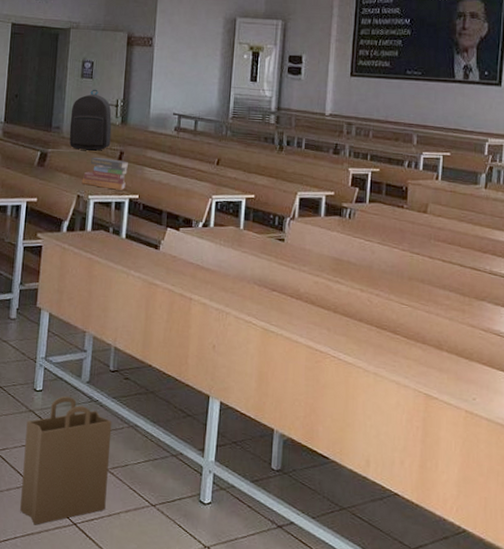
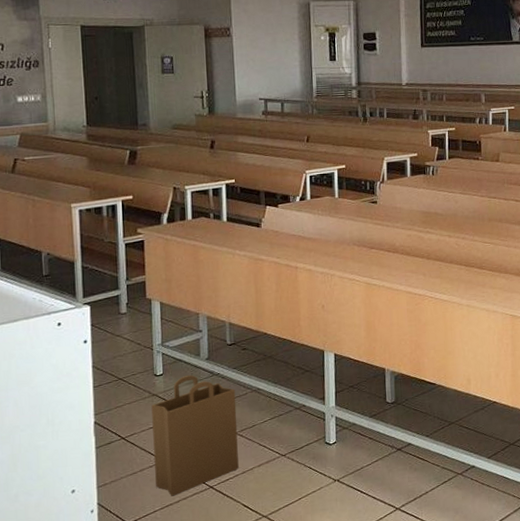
backpack: present [69,89,112,151] -> none [156,83,201,144]
books: present [81,157,128,190] -> none [176,148,221,178]

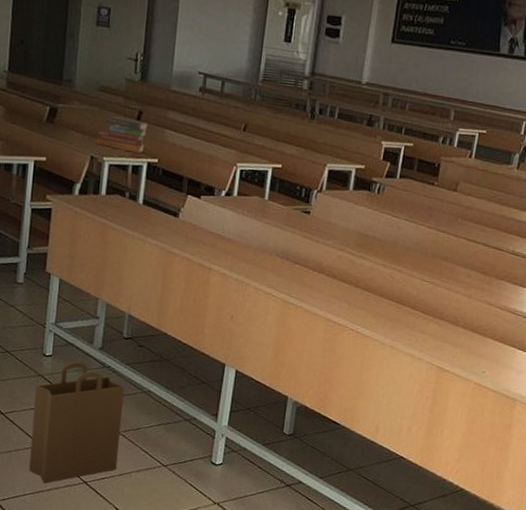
books: none [176,148,221,178] -> present [96,115,147,153]

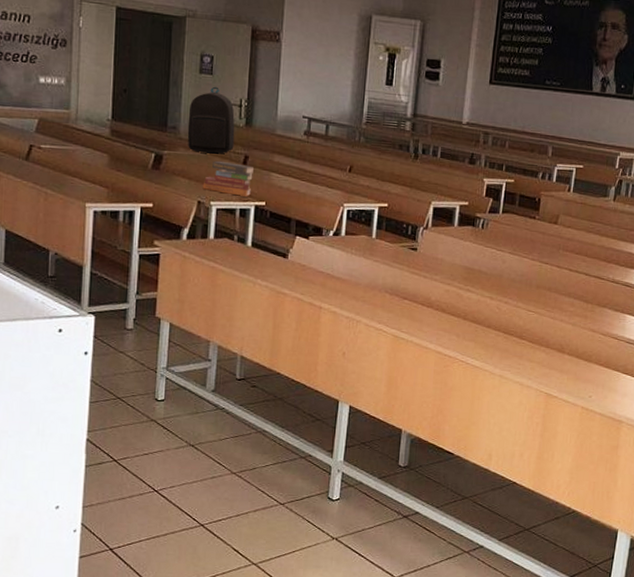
shopping bag: present [29,361,125,484] -> none [144,404,239,528]
backpack: none [82,39,130,109] -> present [187,86,235,155]

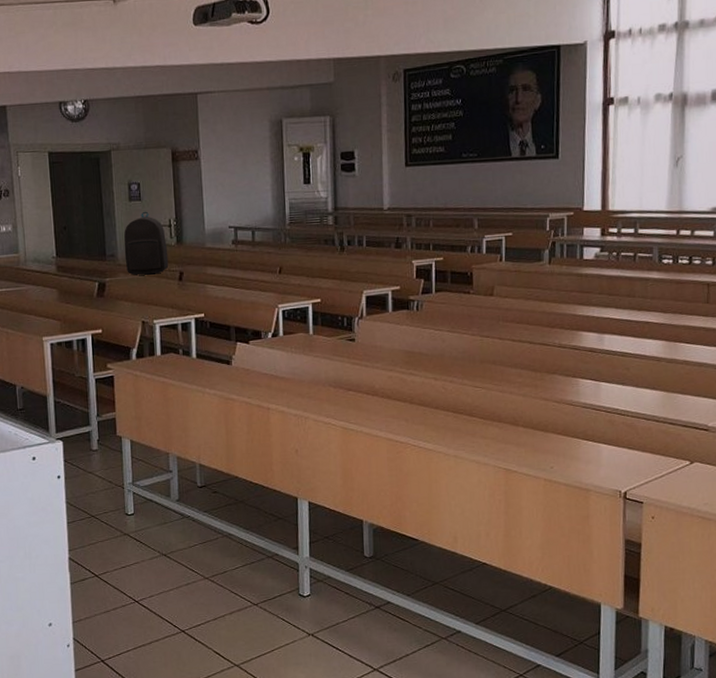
books: present [202,160,254,197] -> none [144,280,190,312]

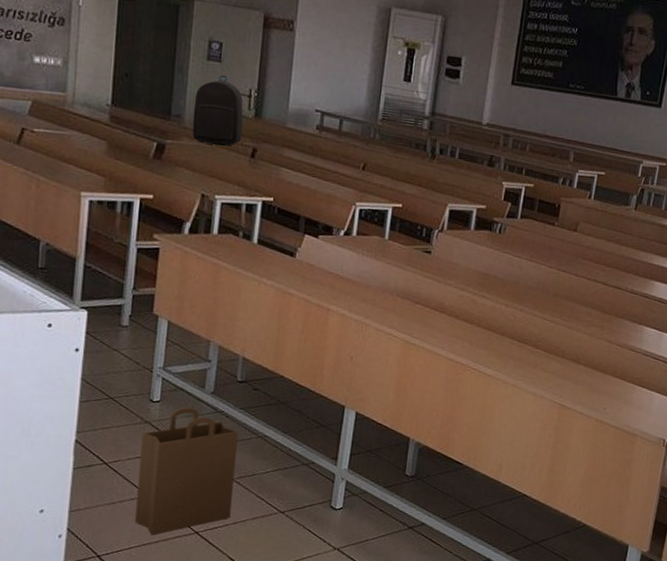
shopping bag: none [123,515,210,637] -> present [135,406,239,535]

